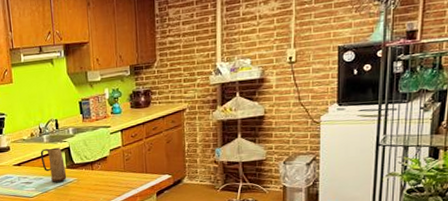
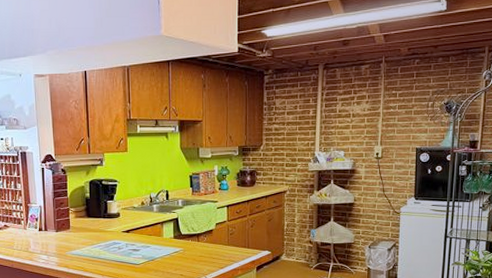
mug: present [40,147,67,182] -> none [149,217,174,251]

